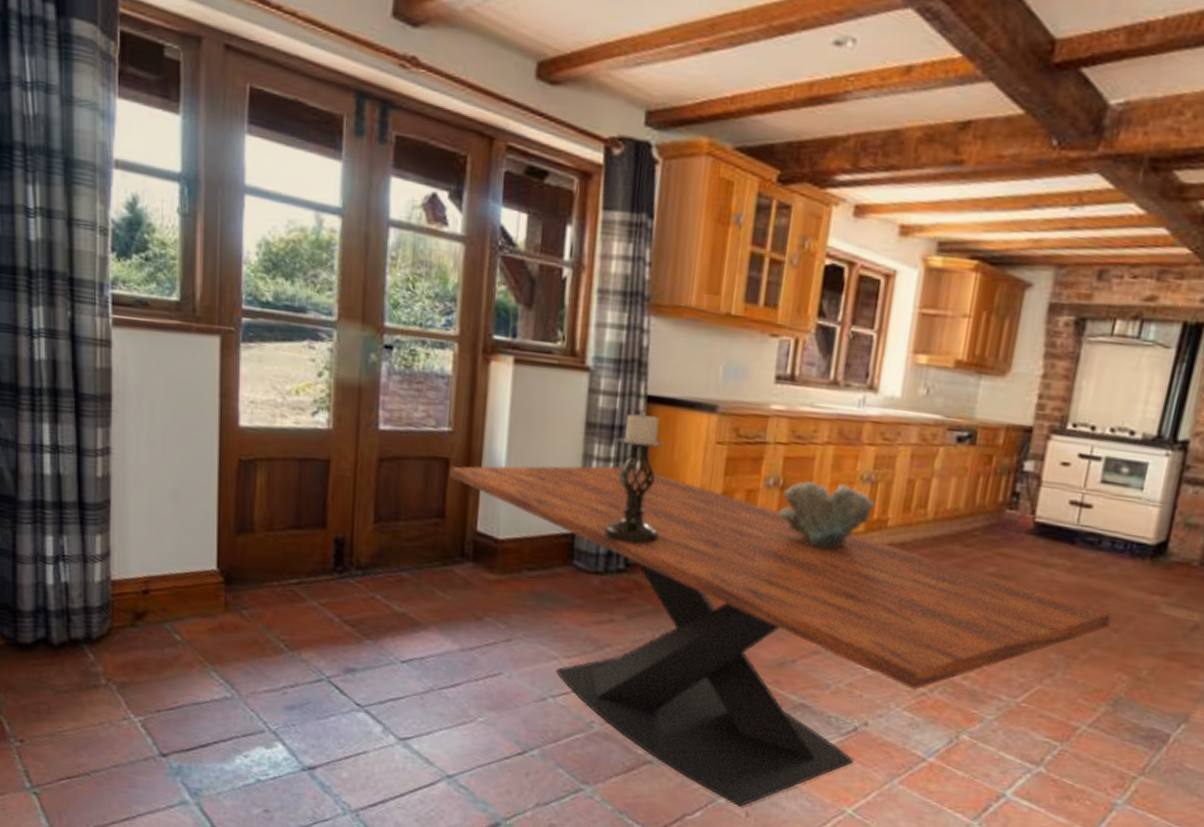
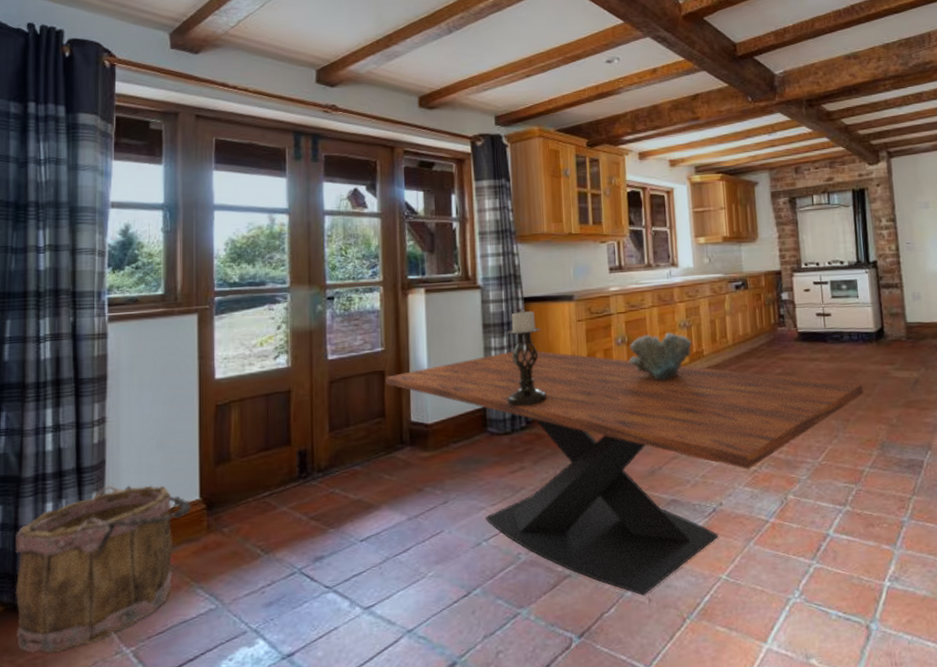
bucket: none [14,530,209,703] -> present [15,485,193,653]

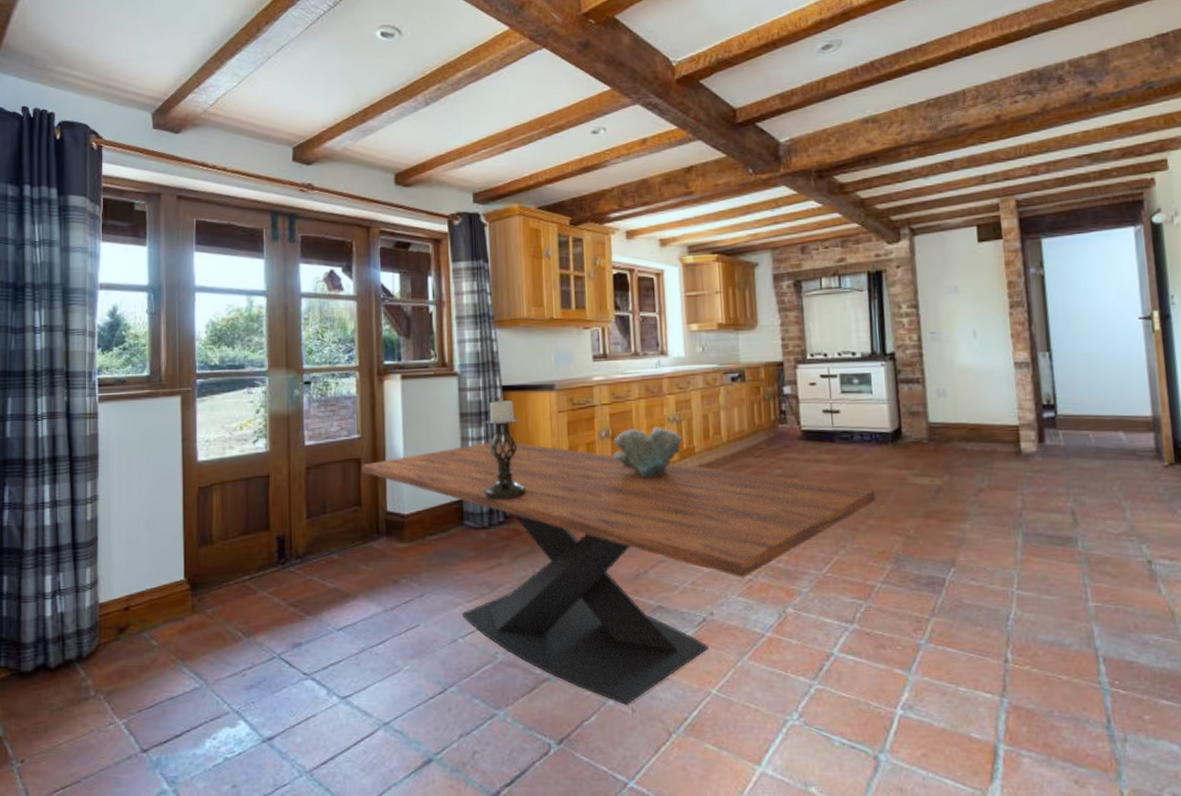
bucket: present [15,485,193,653] -> none [19,562,178,719]

